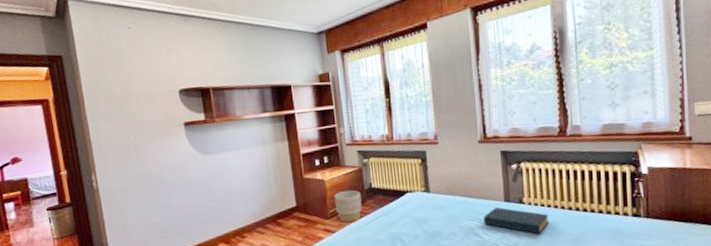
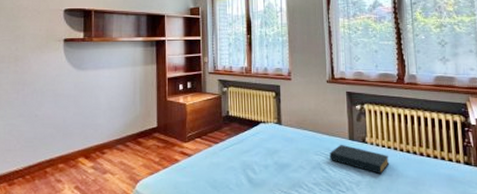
planter: present [334,190,362,223] -> none [193,117,218,147]

